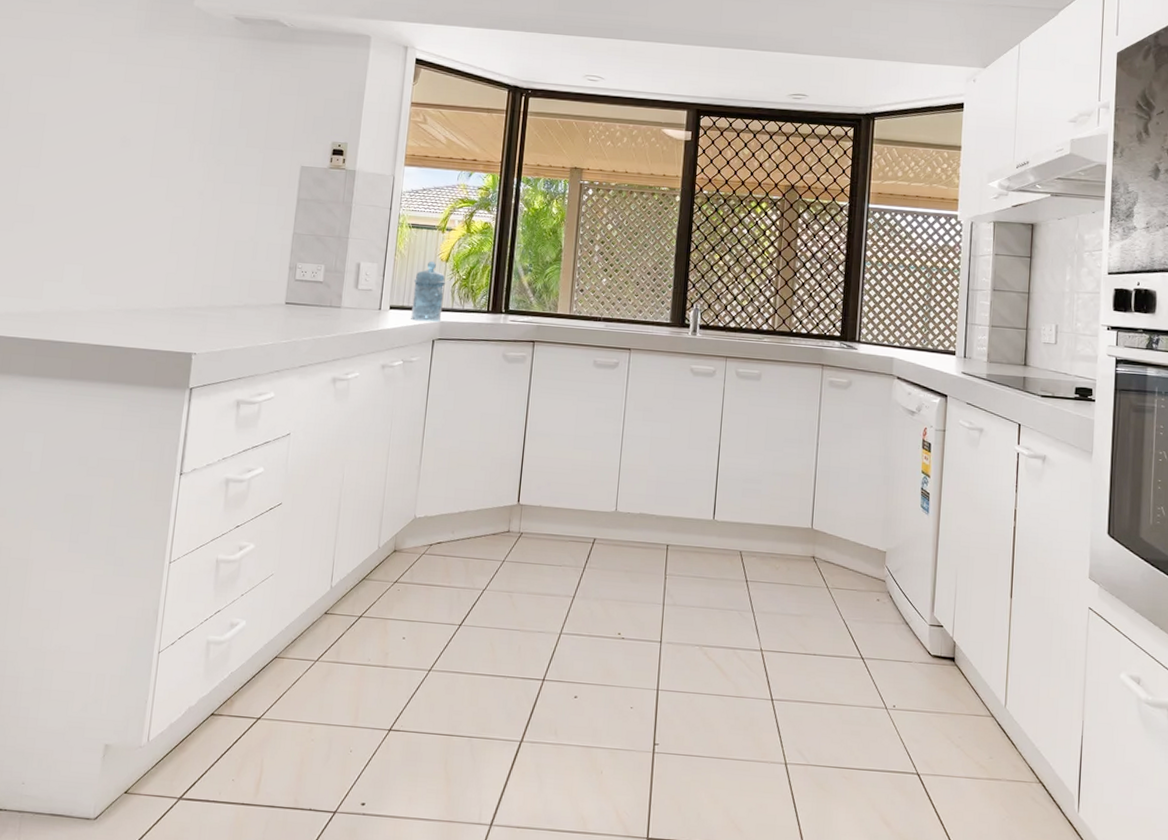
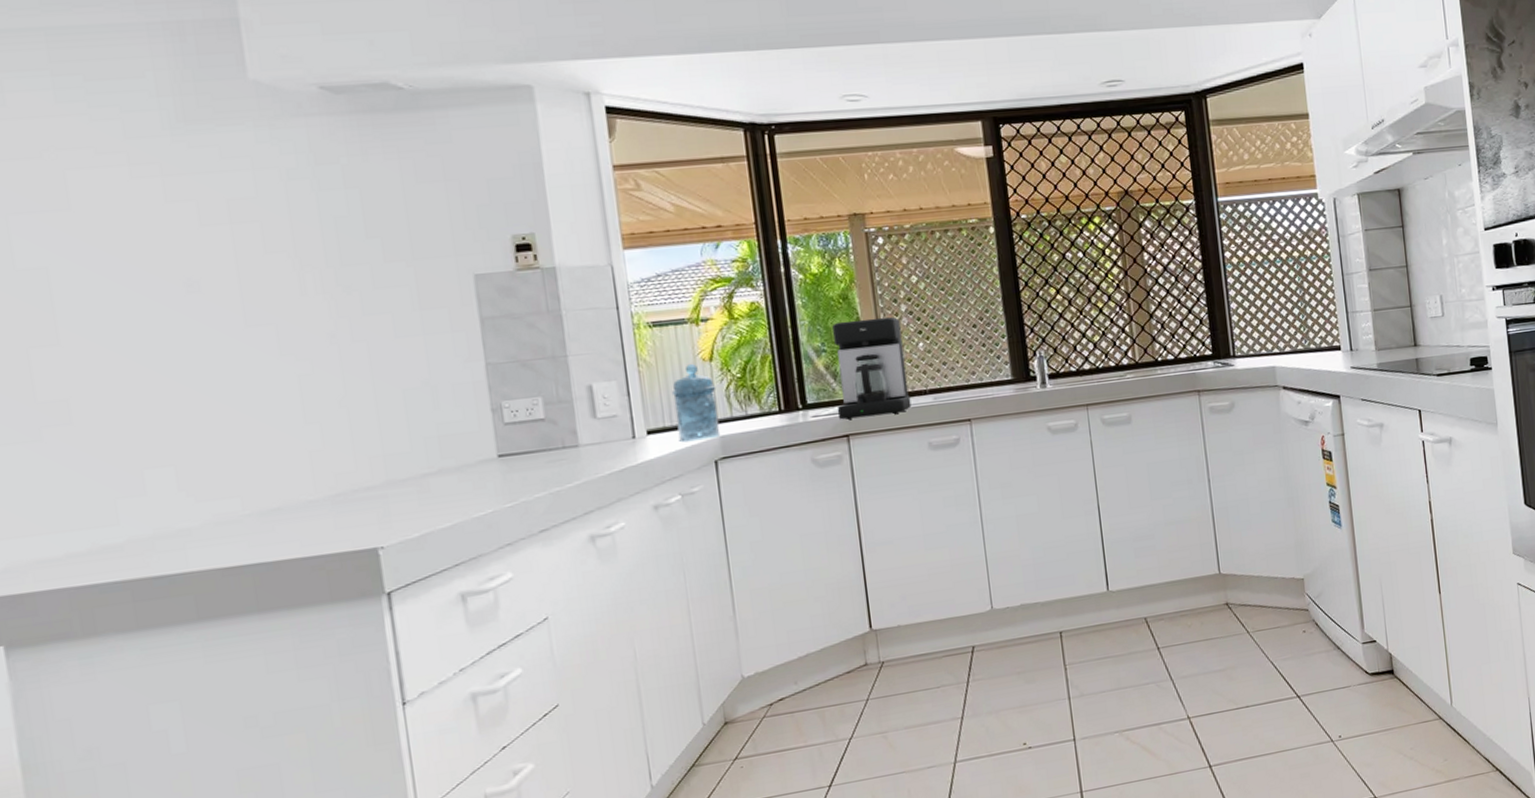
coffee maker: none [530,250,592,332] -> present [832,316,912,420]

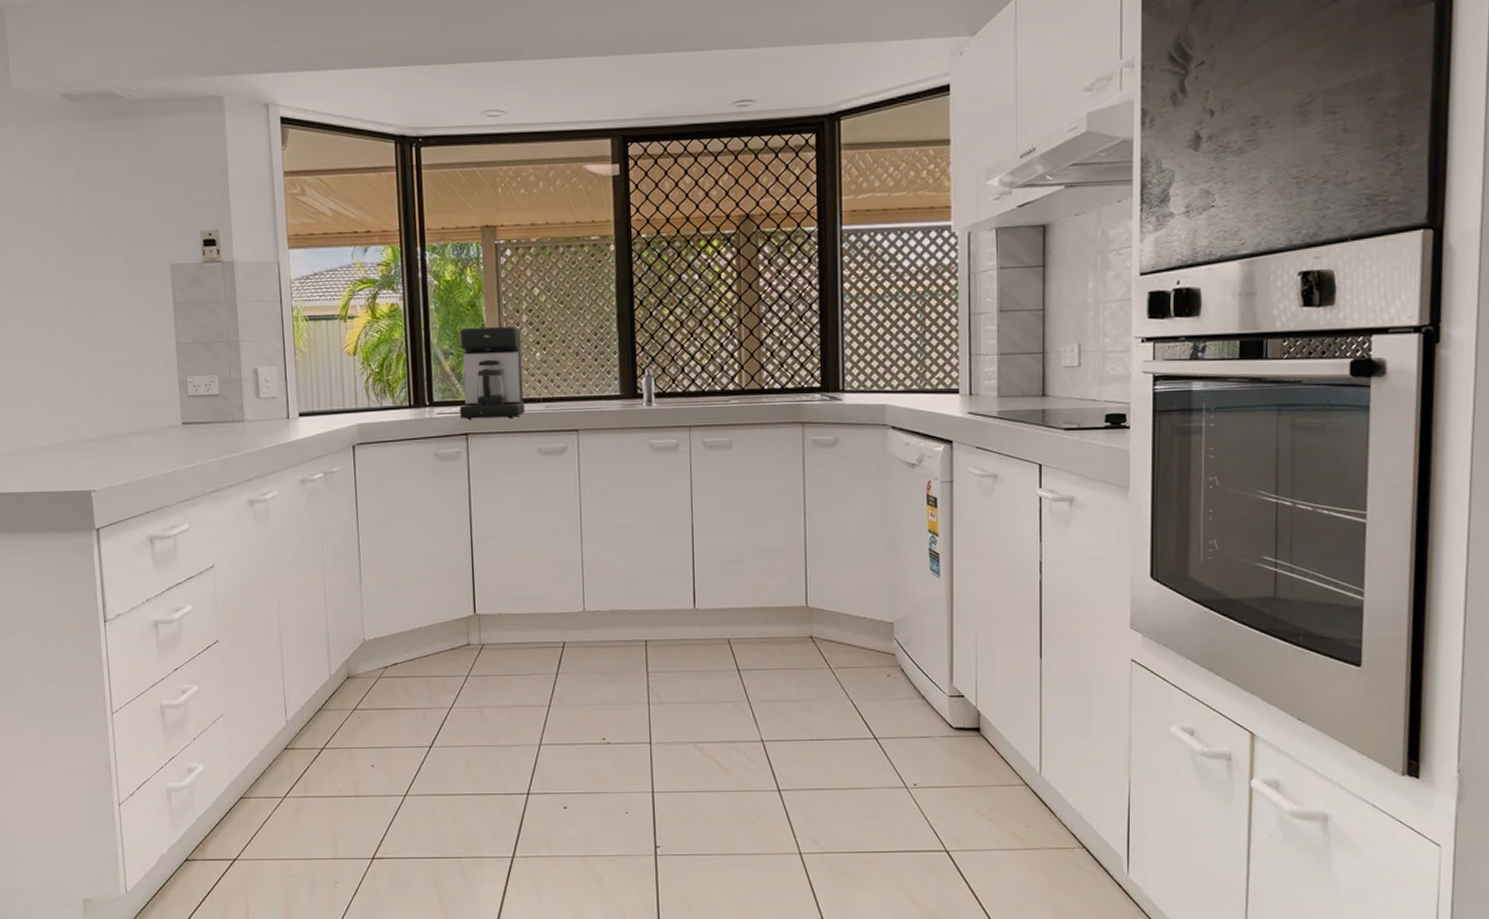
canister: present [671,363,721,443] -> none [320,356,359,427]

